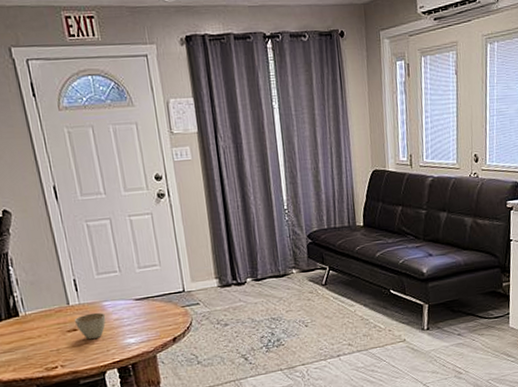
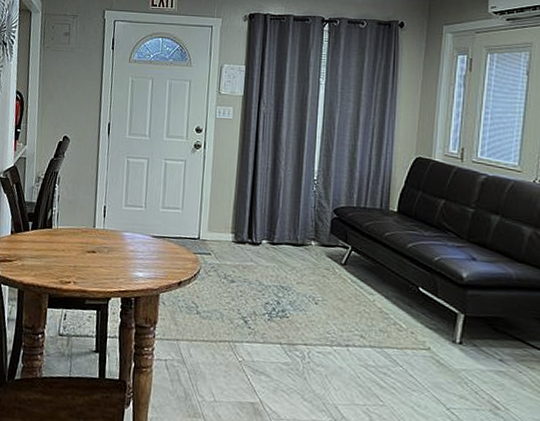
cup: present [75,312,106,340] -> none [96,239,123,265]

